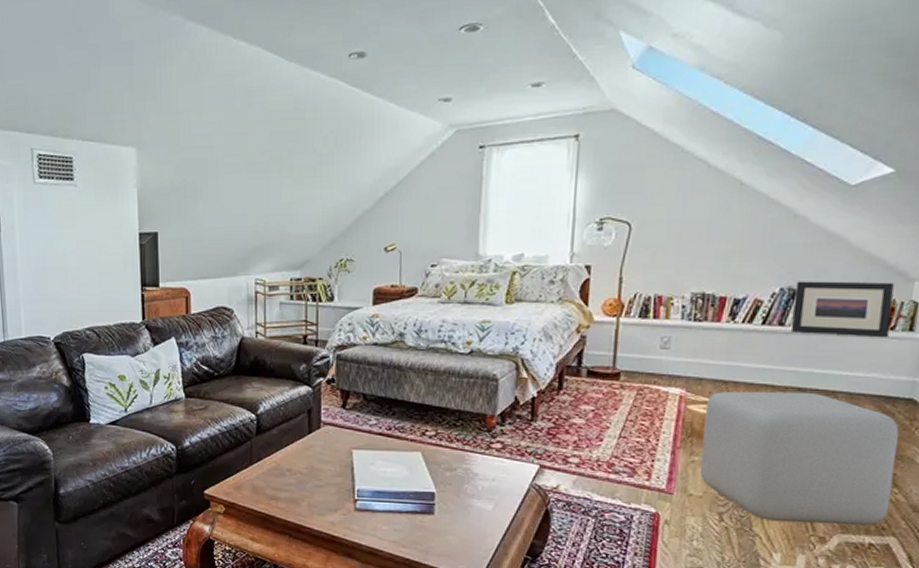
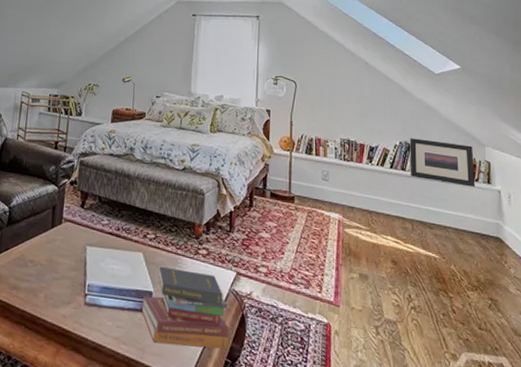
books: none [422,465,529,546] -> present [141,266,229,350]
pouf: present [700,391,899,526] -> none [357,219,498,346]

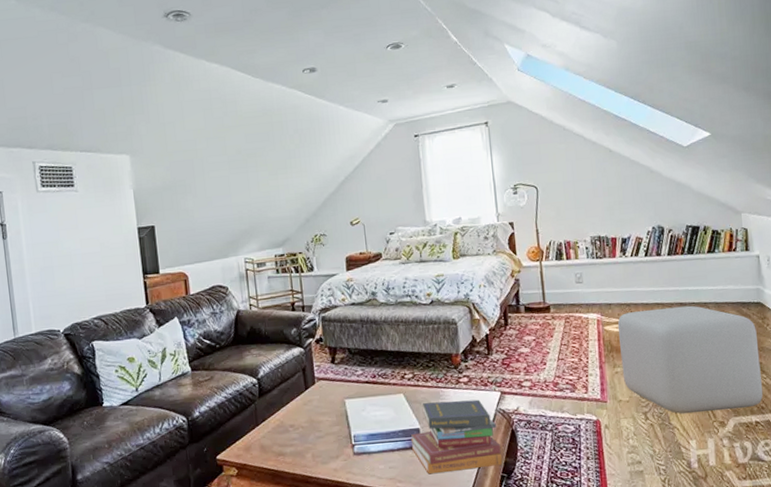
pouf: none [357,219,498,346] -> present [617,305,763,414]
picture frame: present [410,138,475,187] -> none [663,215,733,260]

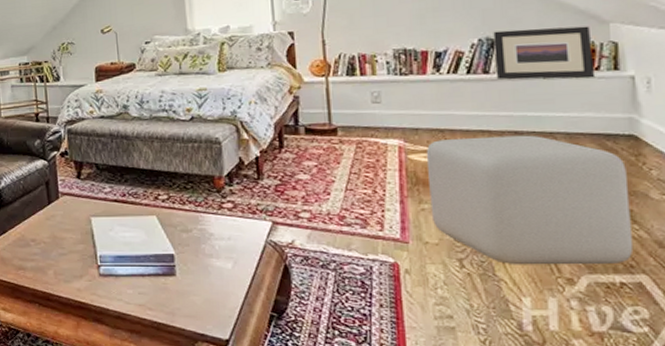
books: present [410,399,502,475] -> none [163,227,271,305]
picture frame: none [663,215,733,260] -> present [493,26,594,79]

